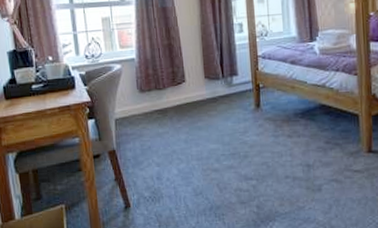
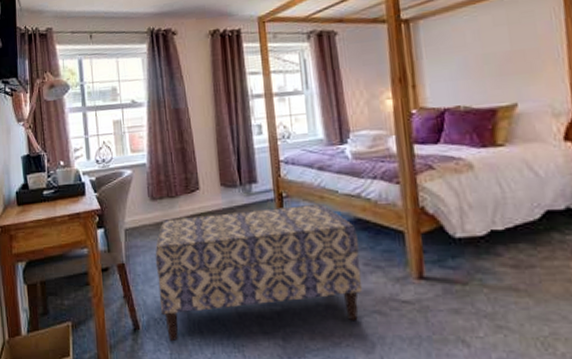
bench: none [144,92,324,216] -> present [155,203,363,342]

